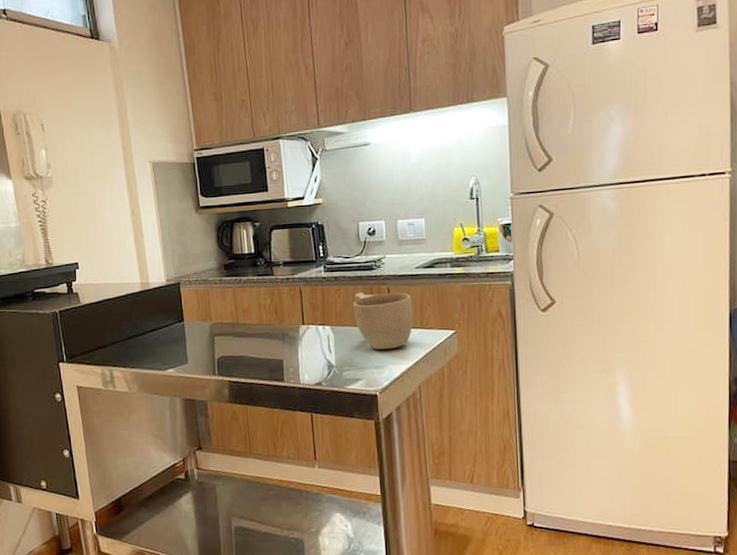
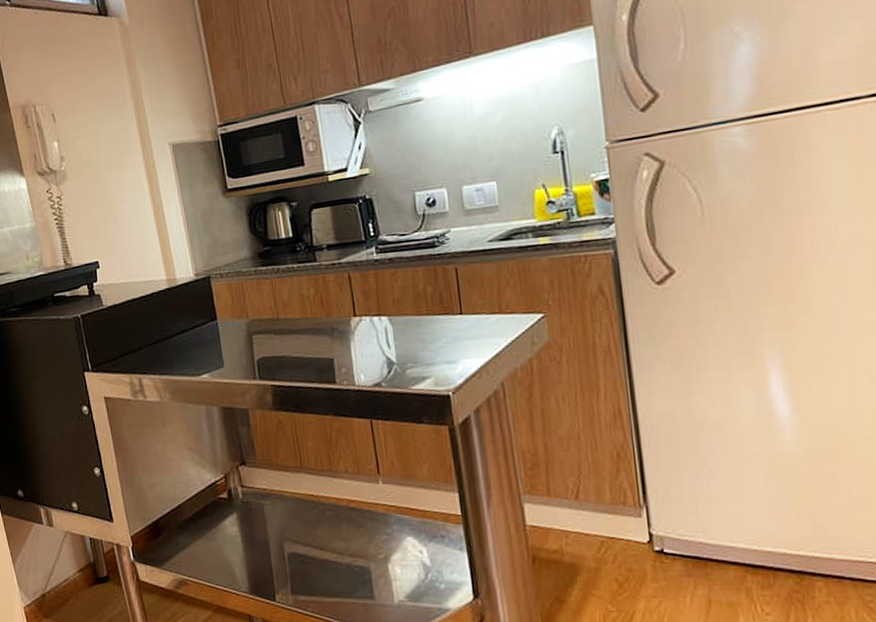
cup: present [352,292,414,349] -> none [412,272,490,341]

